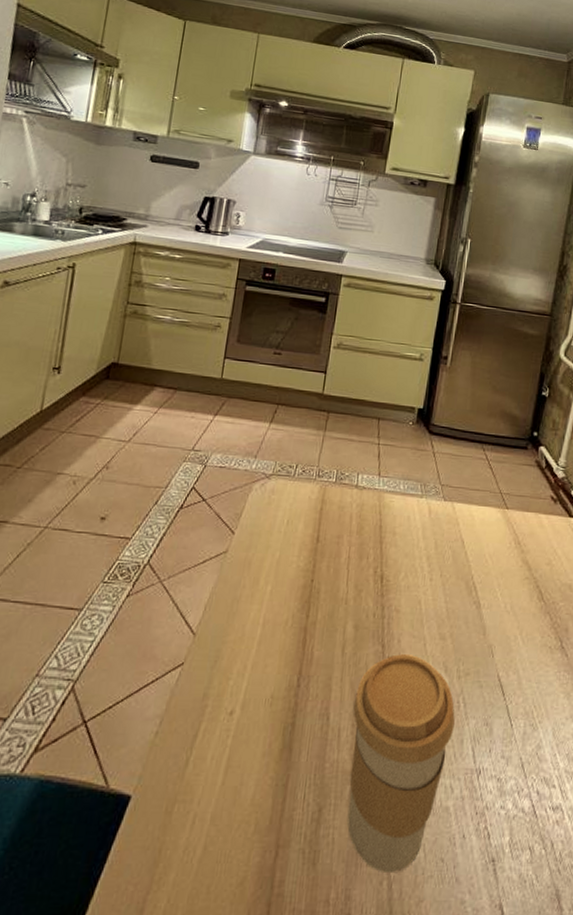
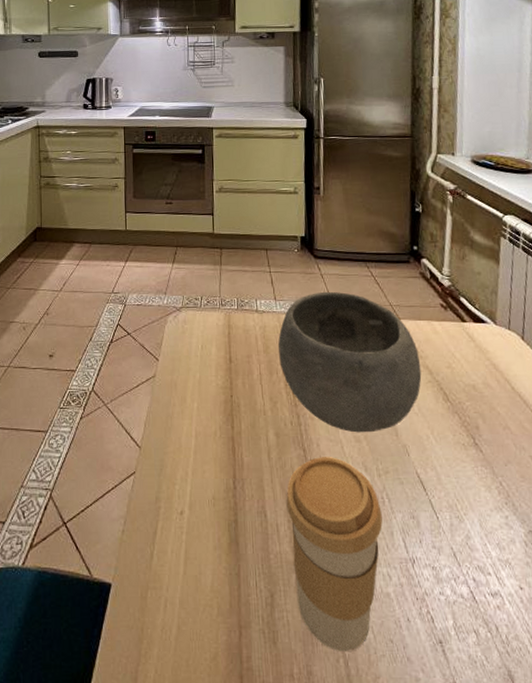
bowl: none [372,471,521,630] -> present [278,291,422,433]

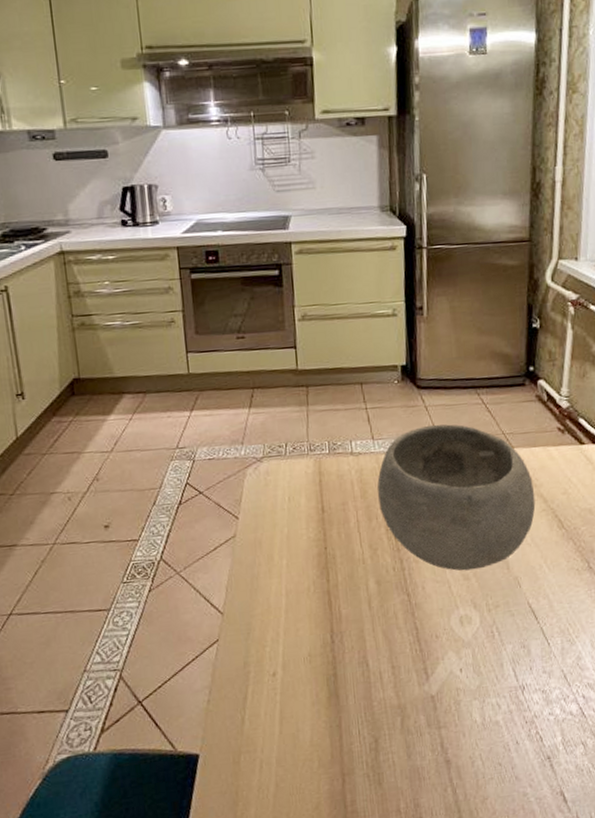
coffee cup: present [286,457,383,652] -> none [389,598,492,782]

